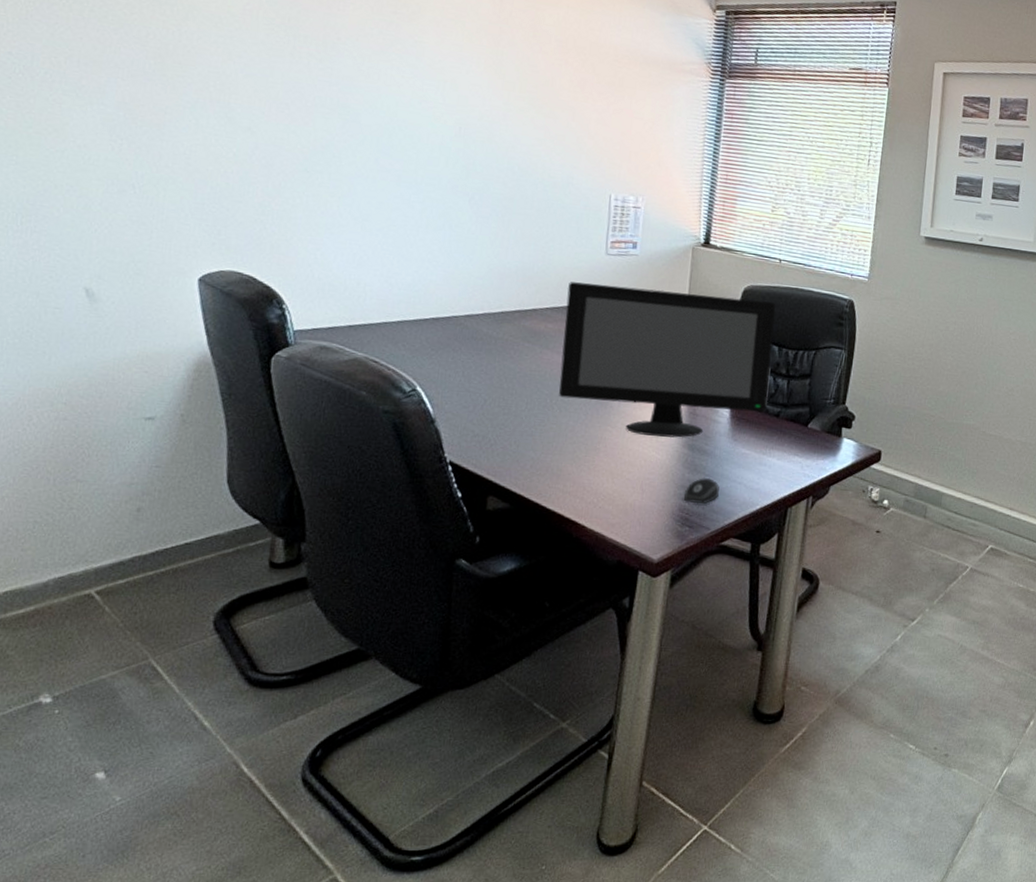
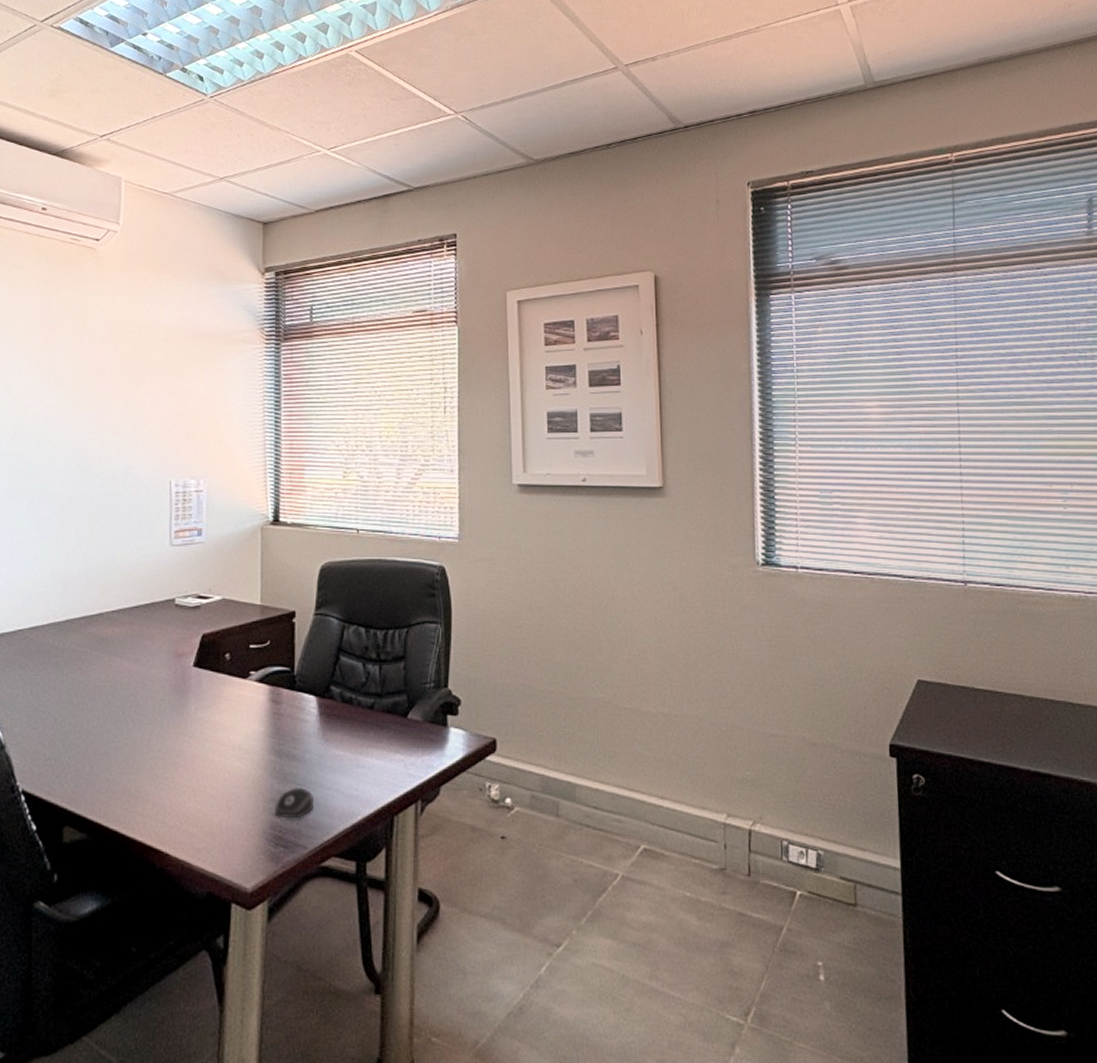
computer monitor: present [559,282,776,438] -> none [130,578,359,743]

